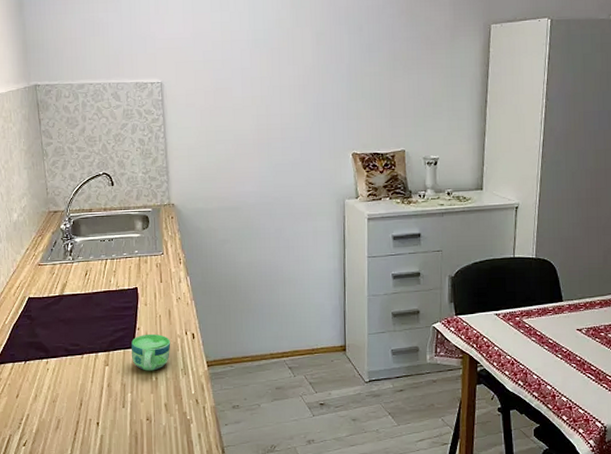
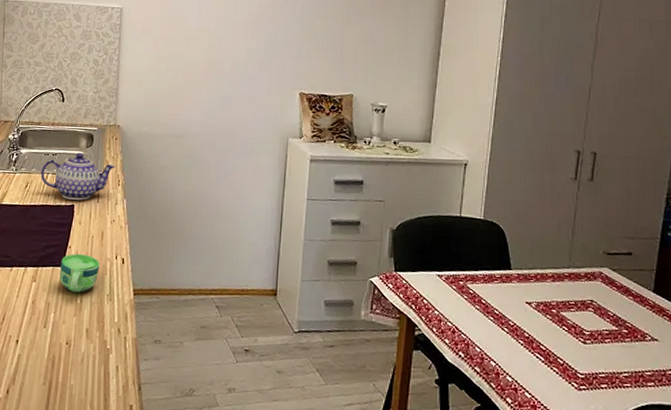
teapot: none [98,235,176,283] -> present [40,153,116,201]

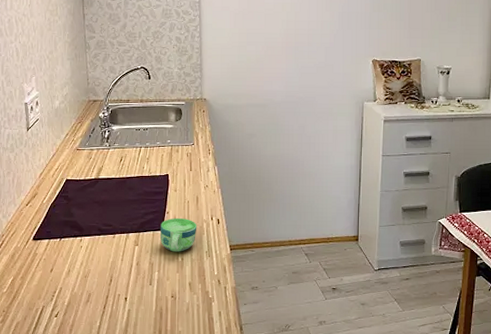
teapot: present [40,153,116,201] -> none [133,126,206,170]

